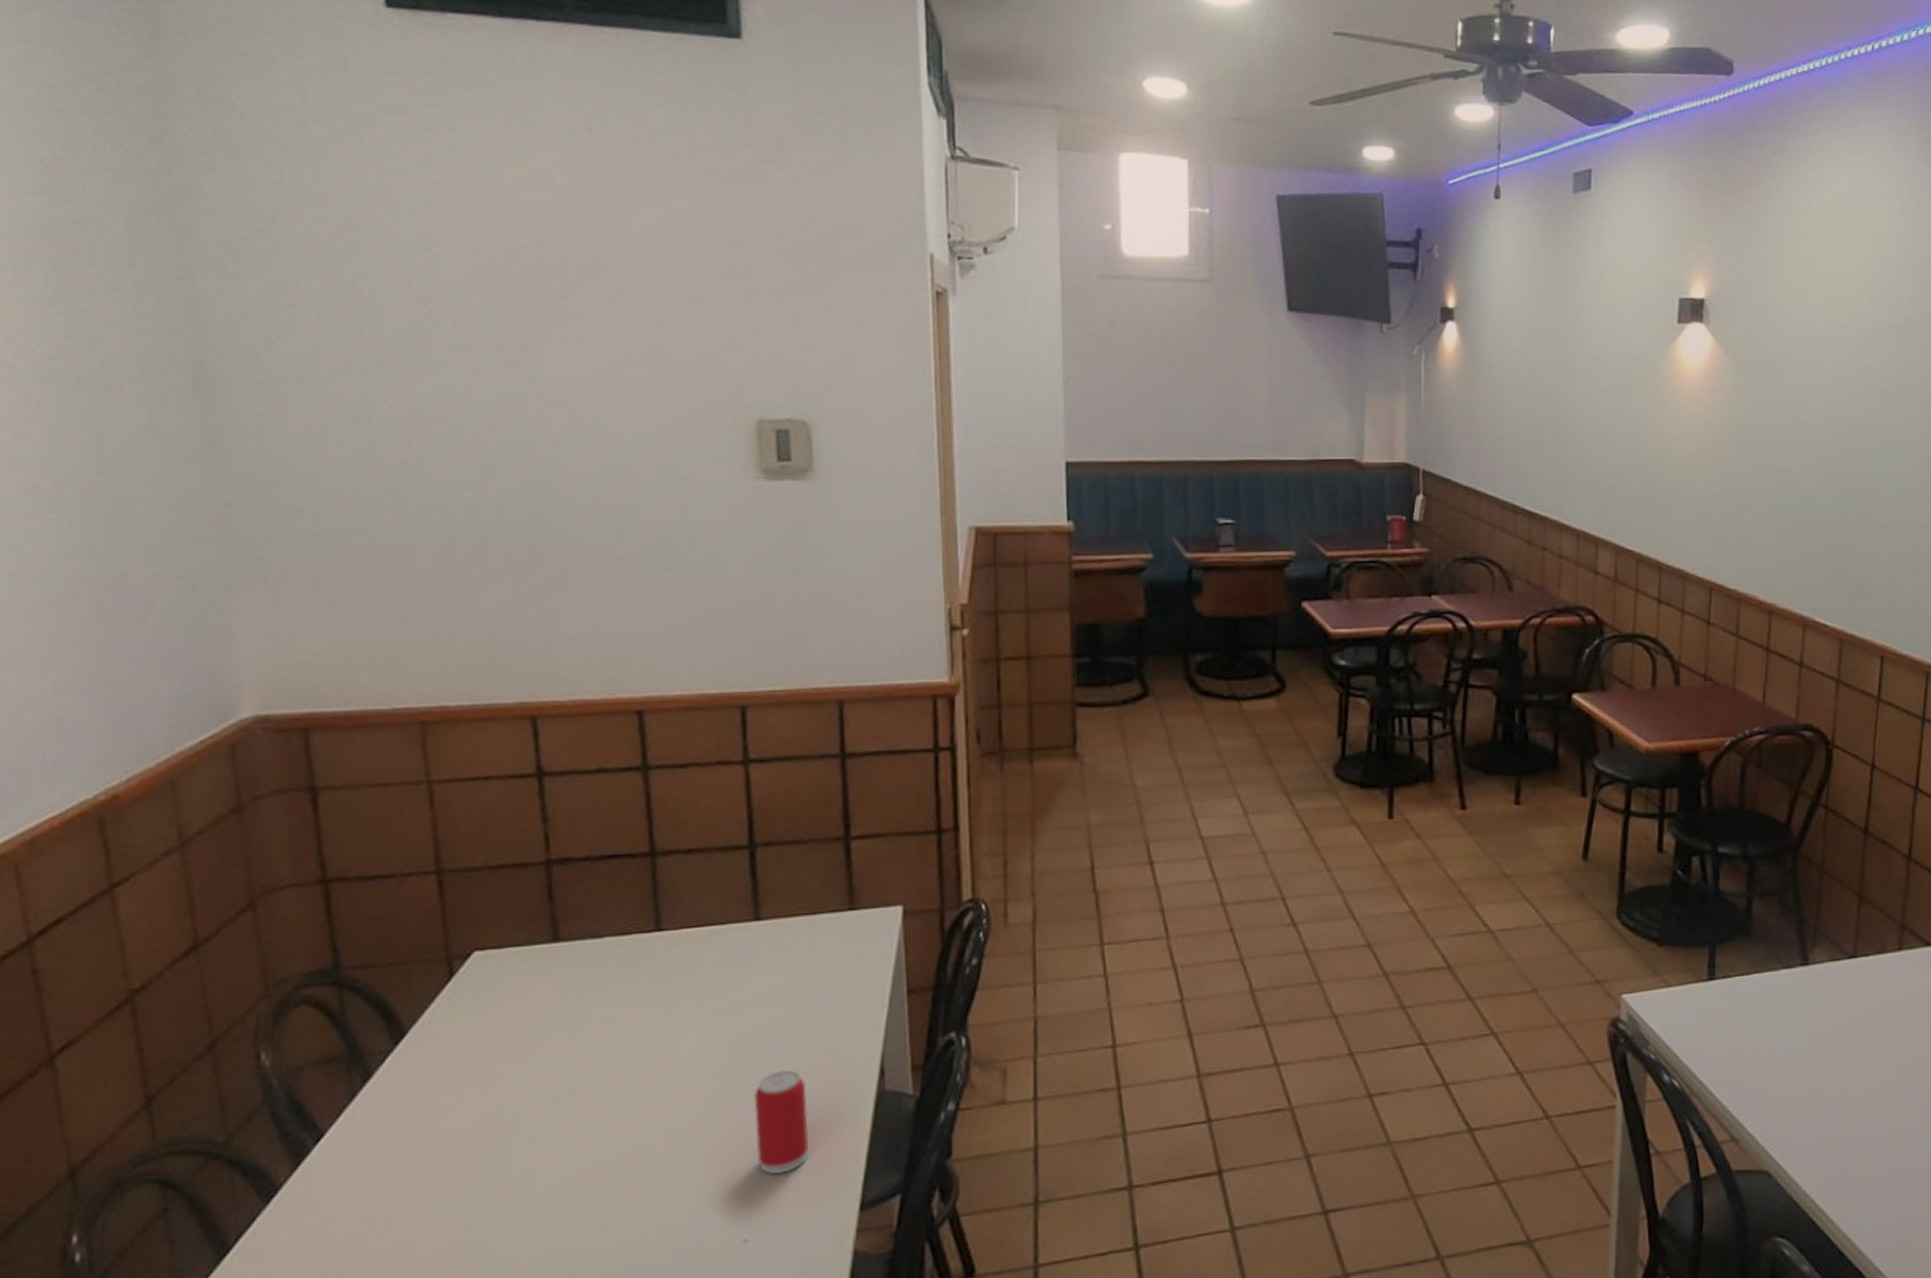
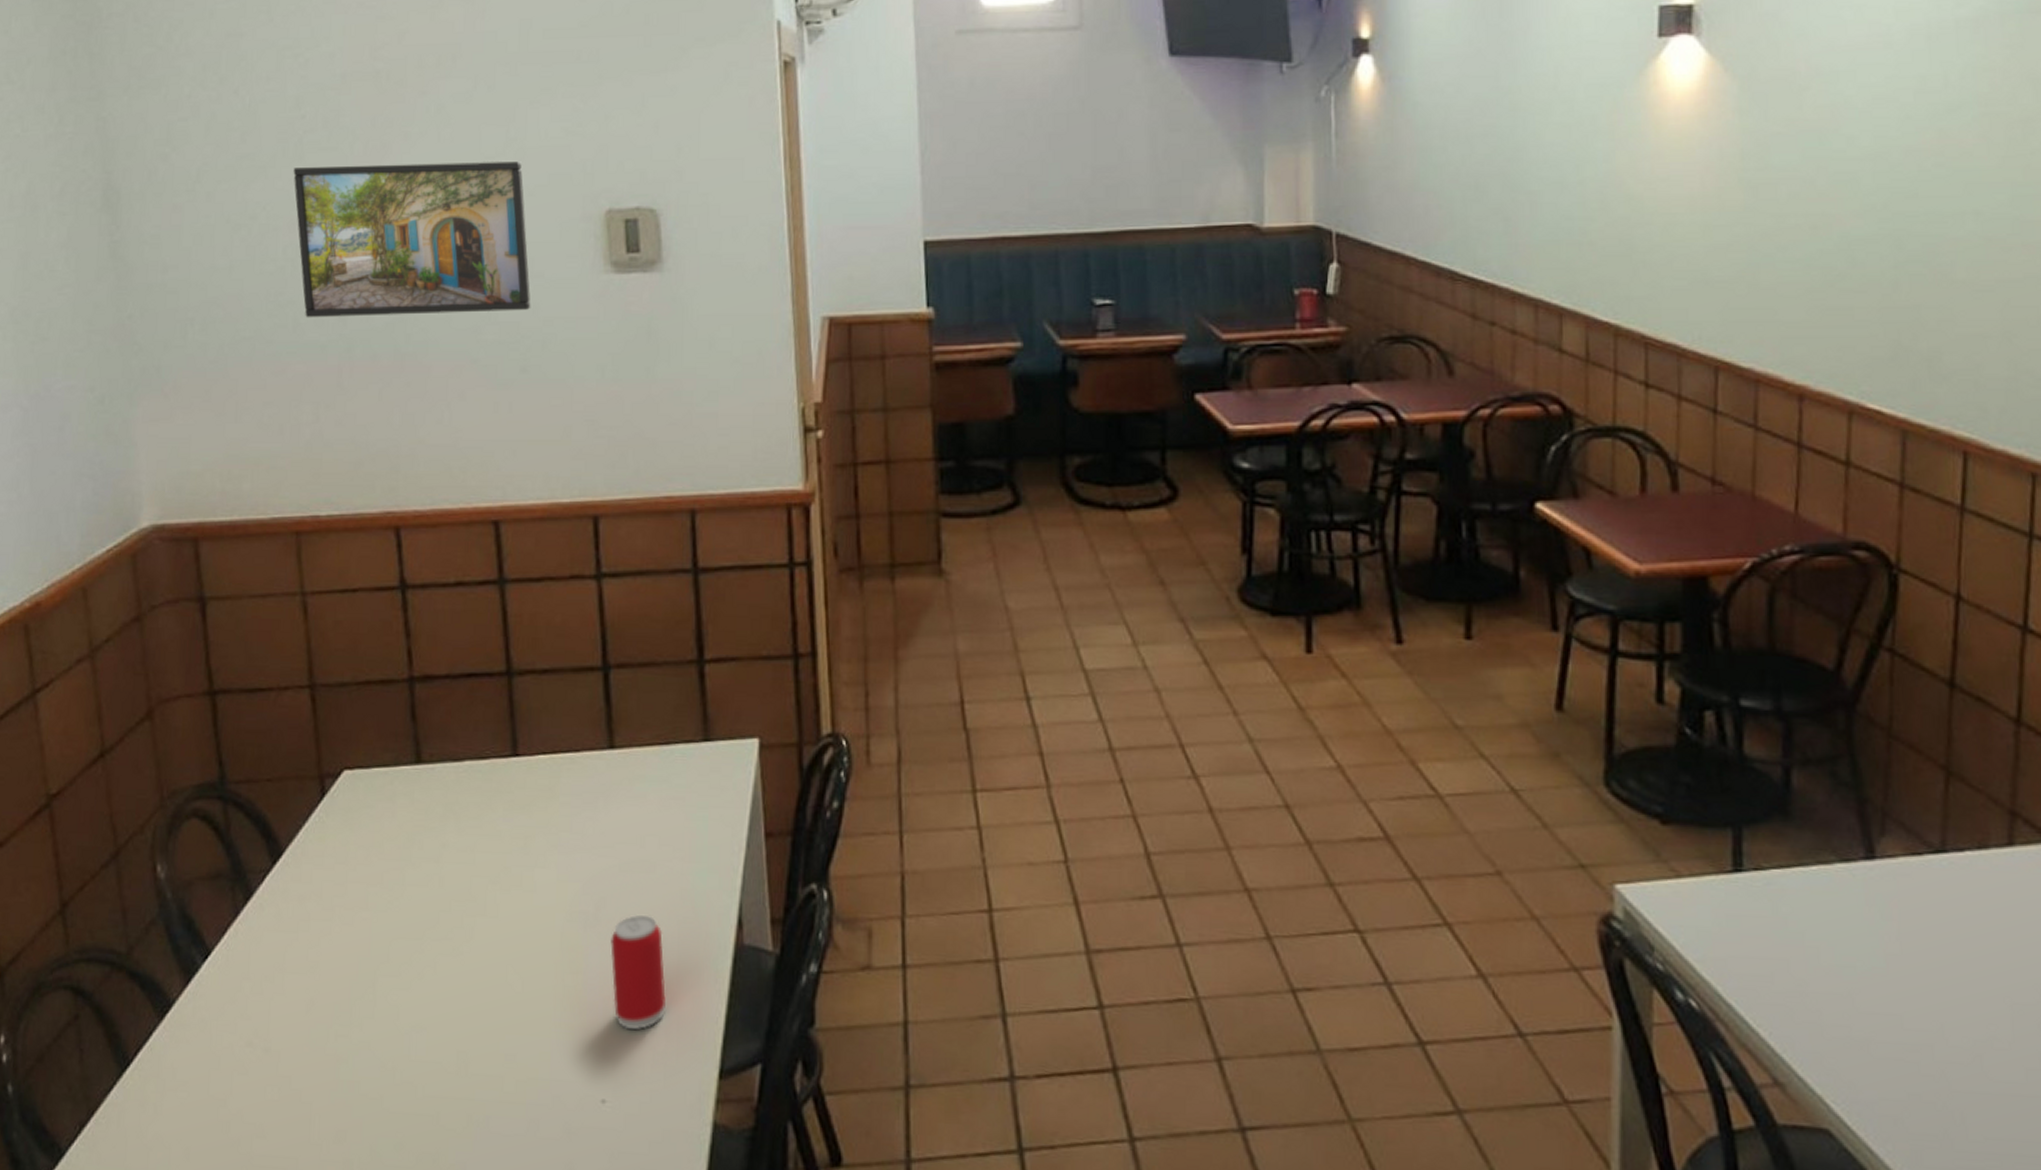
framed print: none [418,362,679,513] -> present [293,161,531,318]

